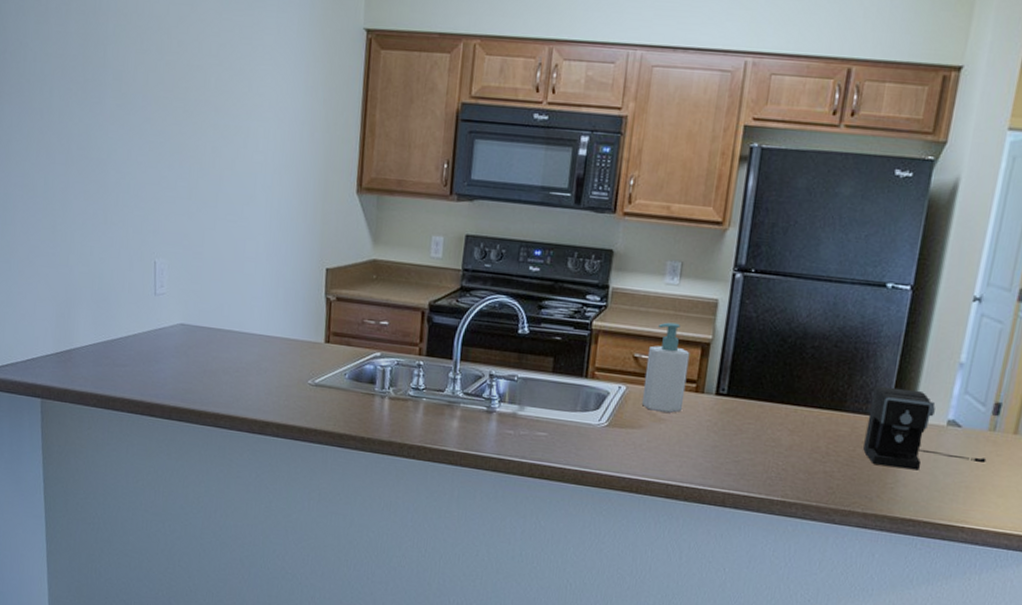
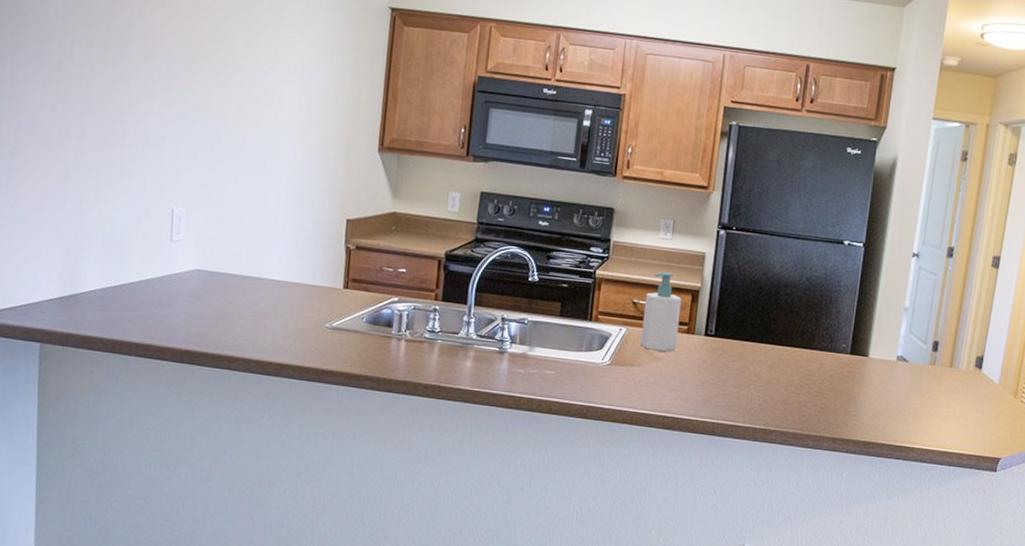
coffee maker: present [863,385,987,471] -> none [830,327,929,400]

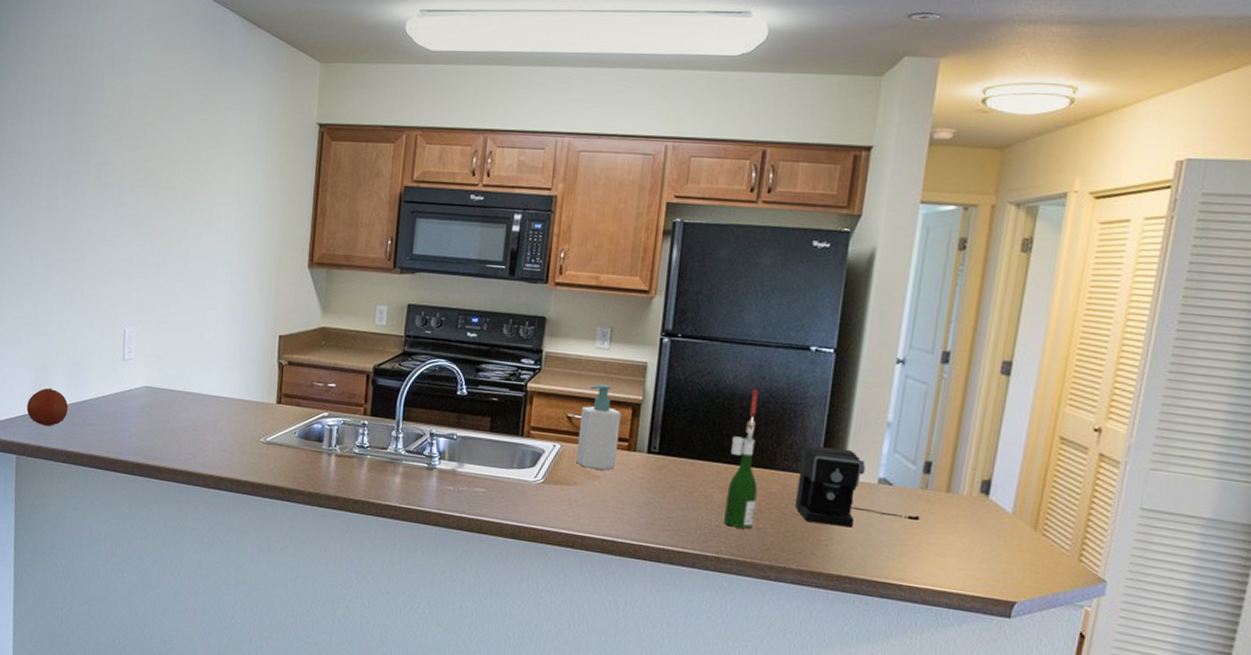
fruit: none [53,270,105,312] -> present [26,387,68,427]
wine bottle: none [770,279,801,403] -> present [724,390,759,529]
coffee maker: none [830,327,929,400] -> present [795,444,920,528]

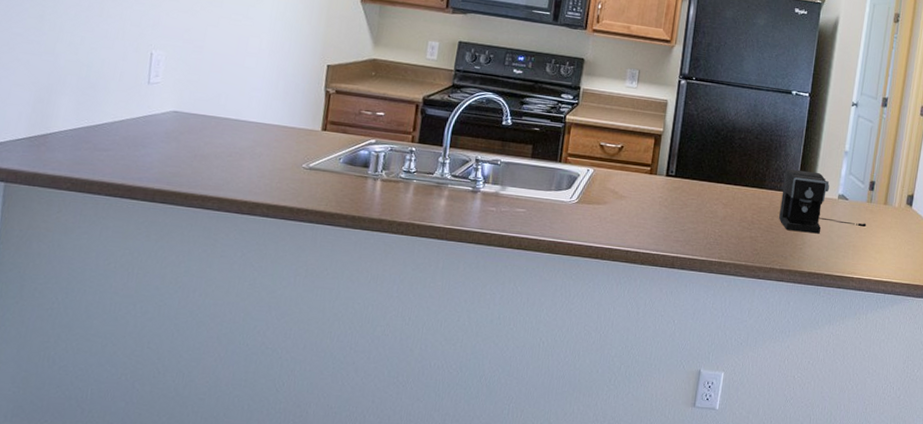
fruit: present [26,387,68,427] -> none [21,110,77,152]
soap bottle: present [575,384,622,470] -> none [606,117,646,191]
wine bottle: present [724,390,759,529] -> none [725,125,754,238]

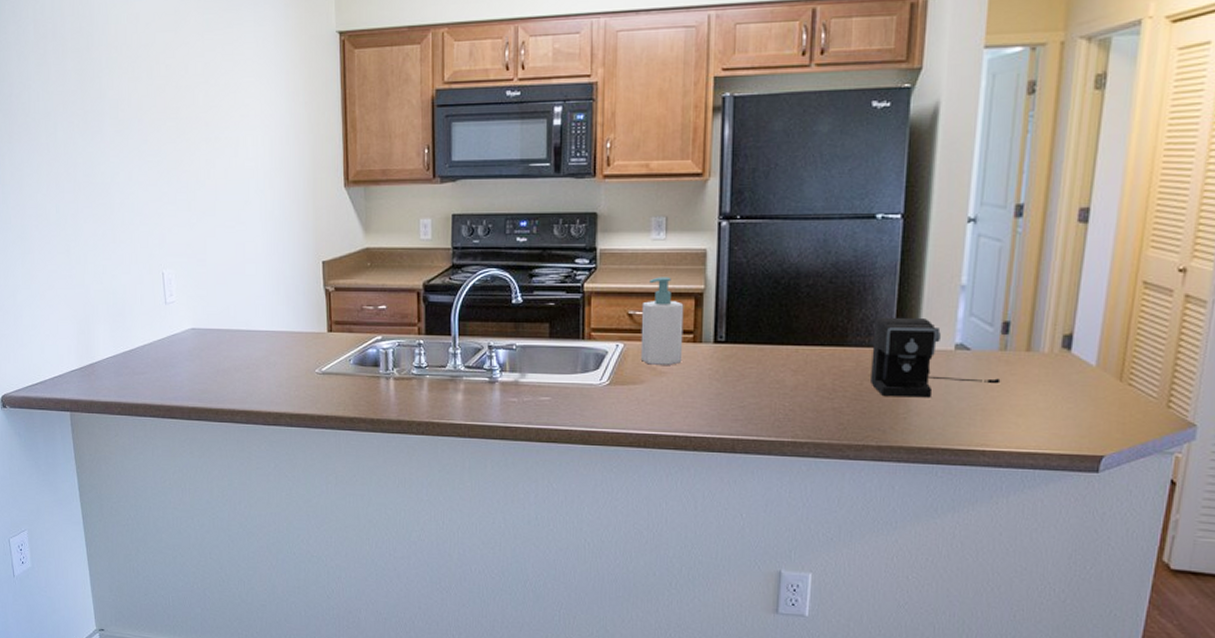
soap bottle: none [606,117,646,191] -> present [640,277,684,365]

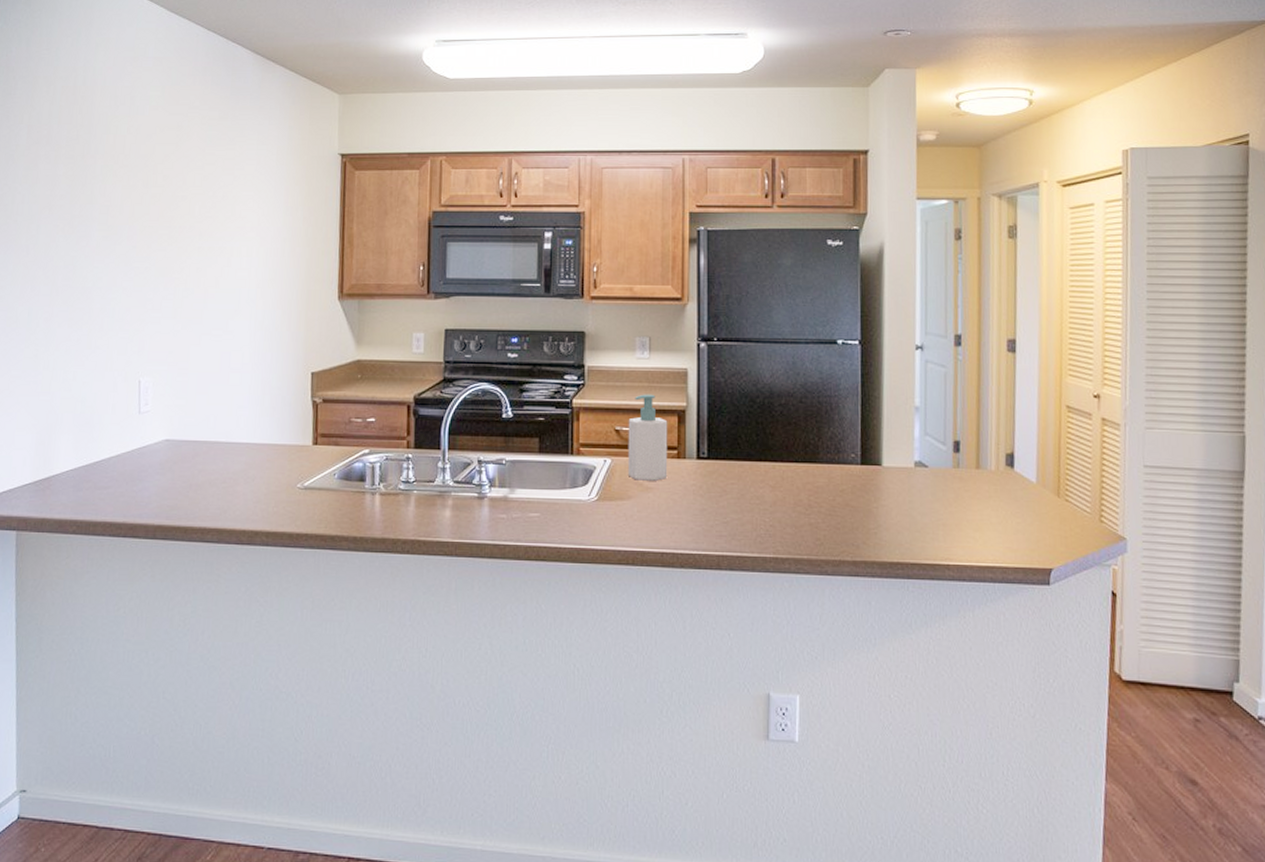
coffee maker: present [871,317,1001,398] -> none [841,435,957,513]

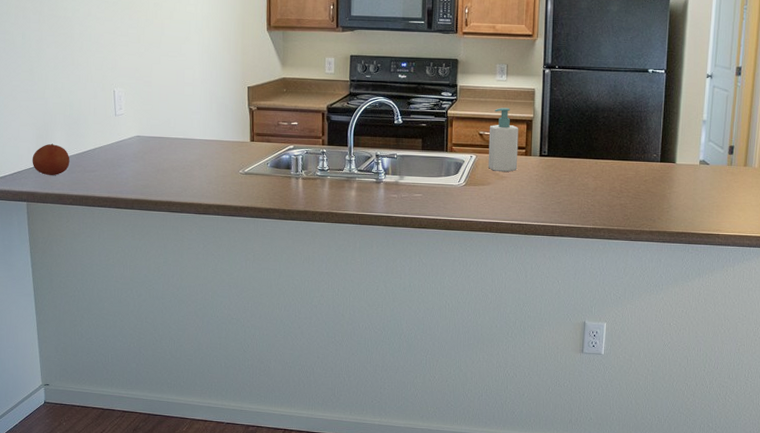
fruit: none [27,451,77,495] -> present [32,143,70,176]

